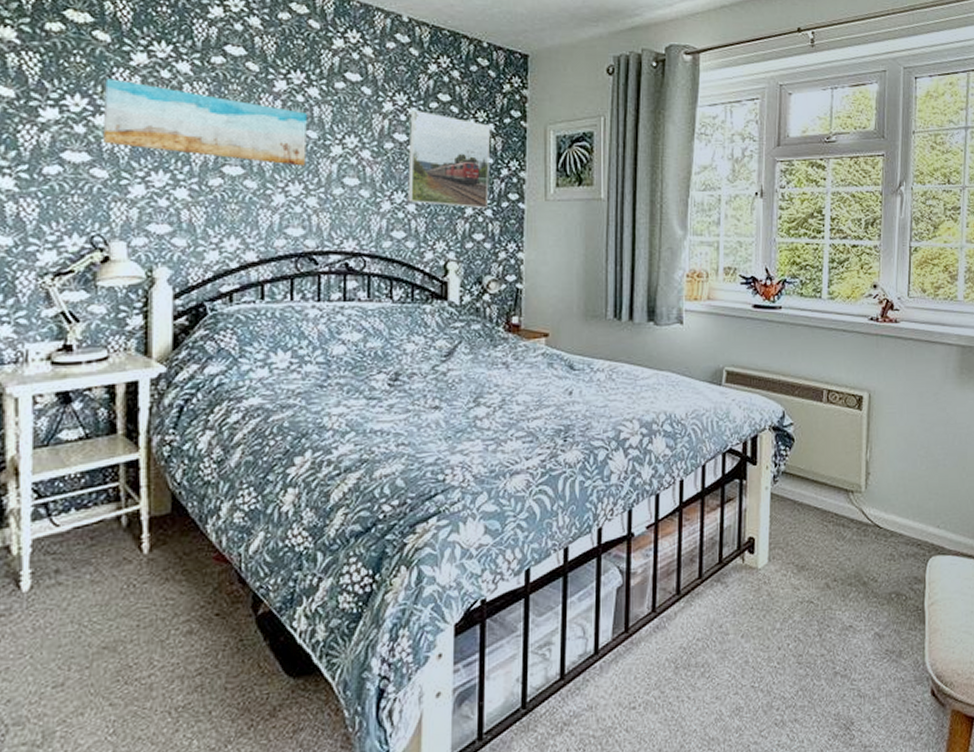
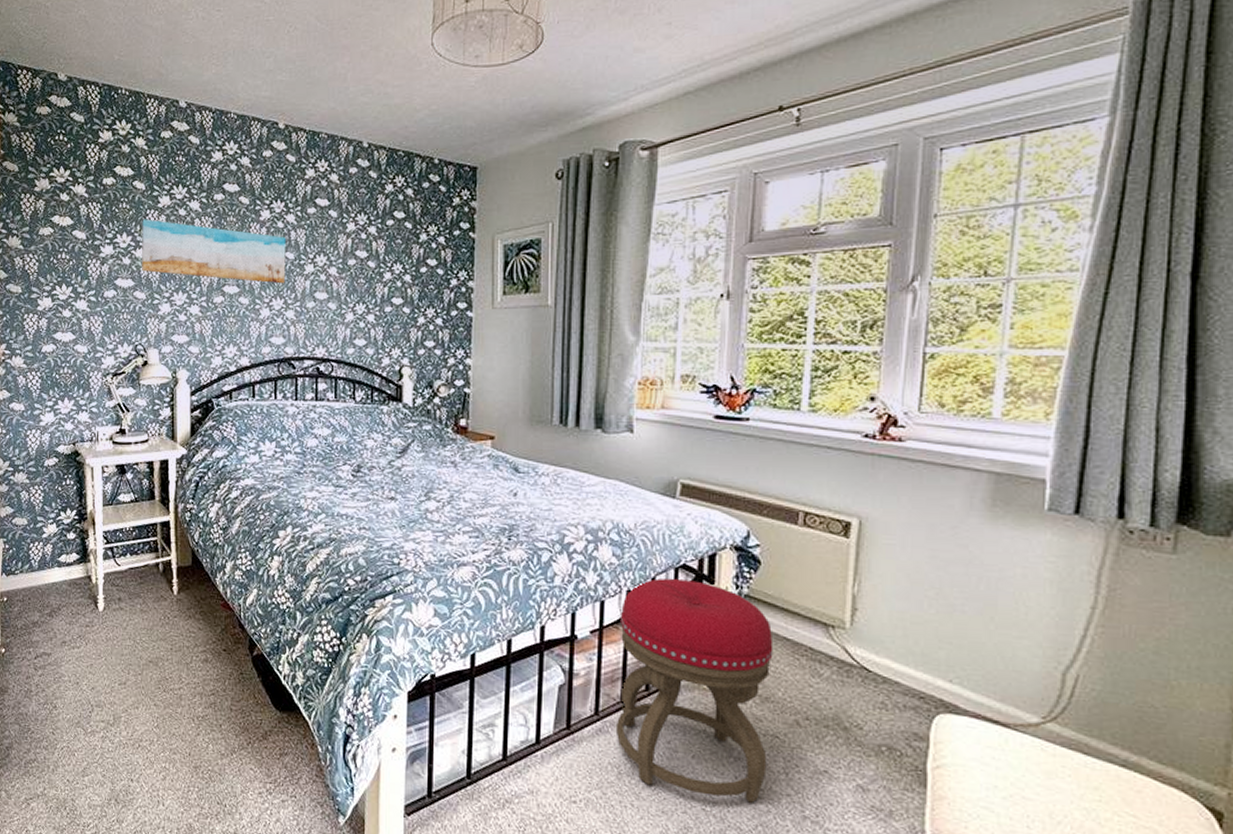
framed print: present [408,110,491,208] -> none [368,228,441,317]
stool: none [672,463,807,675] -> present [615,578,774,803]

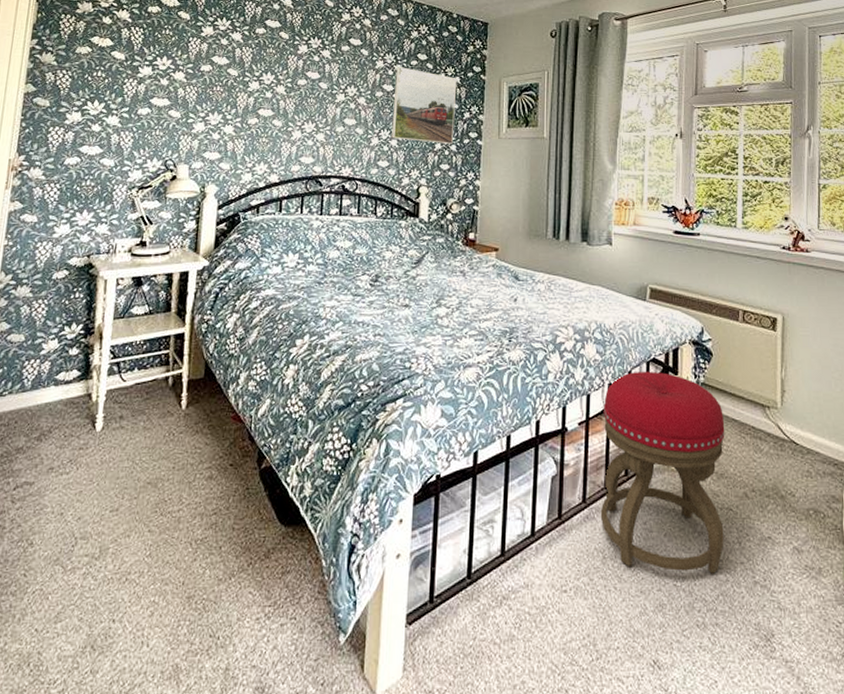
wall art: present [142,219,286,284] -> none [179,45,321,110]
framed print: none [368,228,441,317] -> present [391,67,457,144]

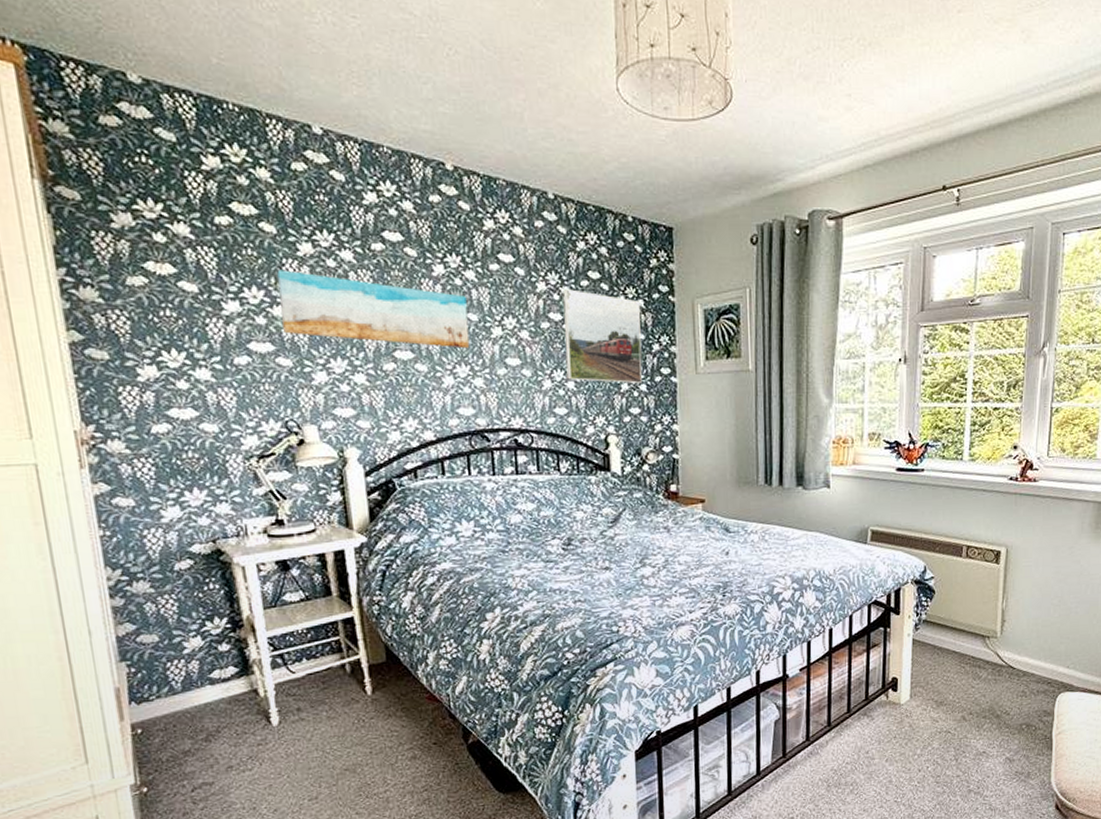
wall art: none [179,45,321,110] -> present [277,270,470,349]
stool: present [600,371,725,574] -> none [824,613,945,792]

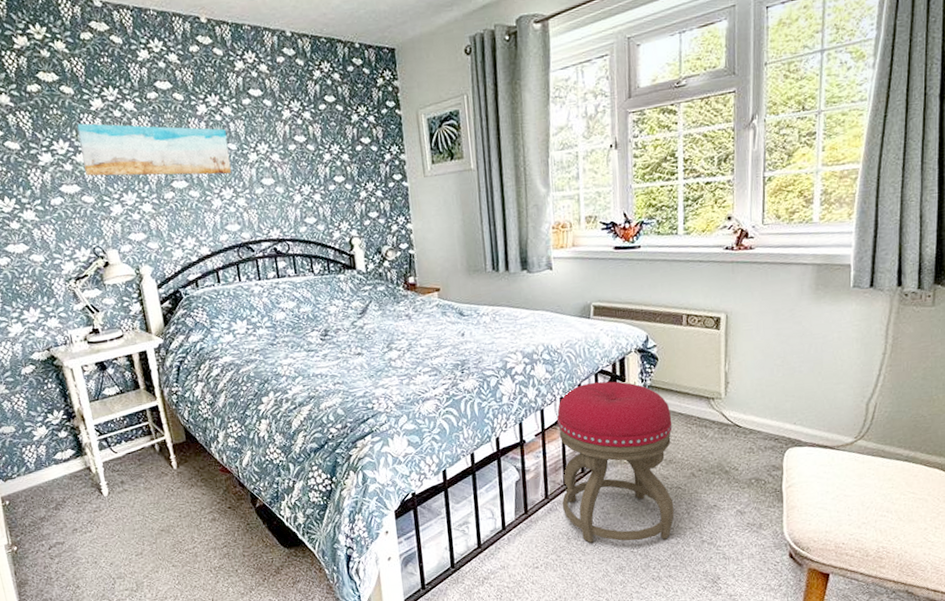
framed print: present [563,289,642,383] -> none [304,113,378,193]
stool: none [824,613,945,792] -> present [556,381,675,543]

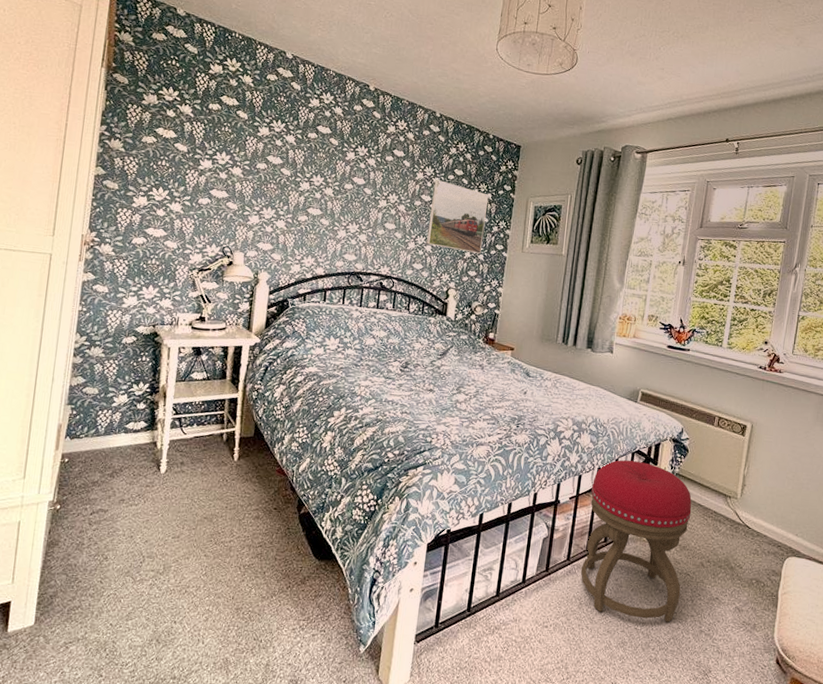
wall art: present [76,123,232,176] -> none [236,143,366,213]
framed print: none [304,113,378,193] -> present [426,180,489,254]

